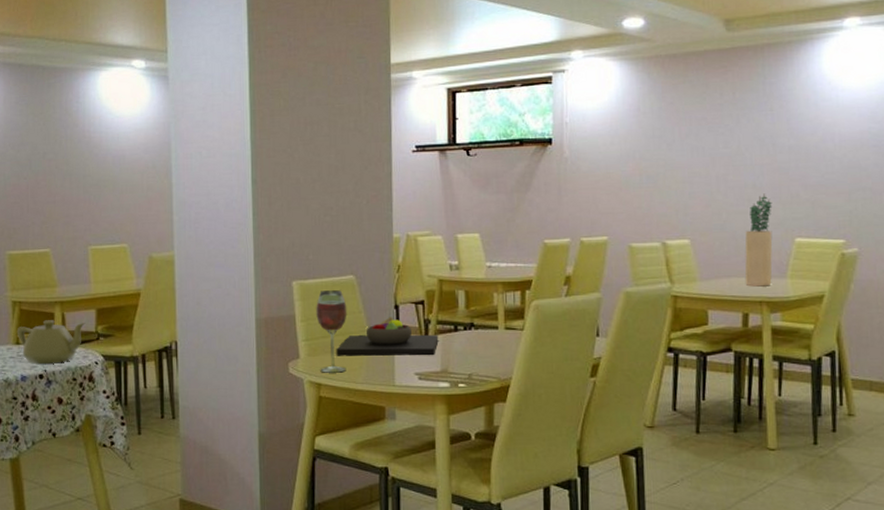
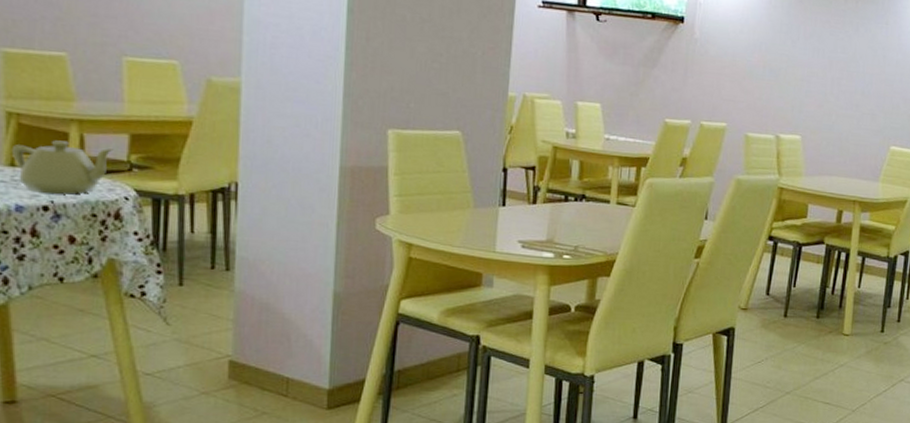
wineglass: present [316,290,347,373] -> none [412,143,450,234]
fruit bowl: present [336,317,439,356] -> none [432,180,547,223]
vase: present [744,193,773,287] -> none [843,101,876,188]

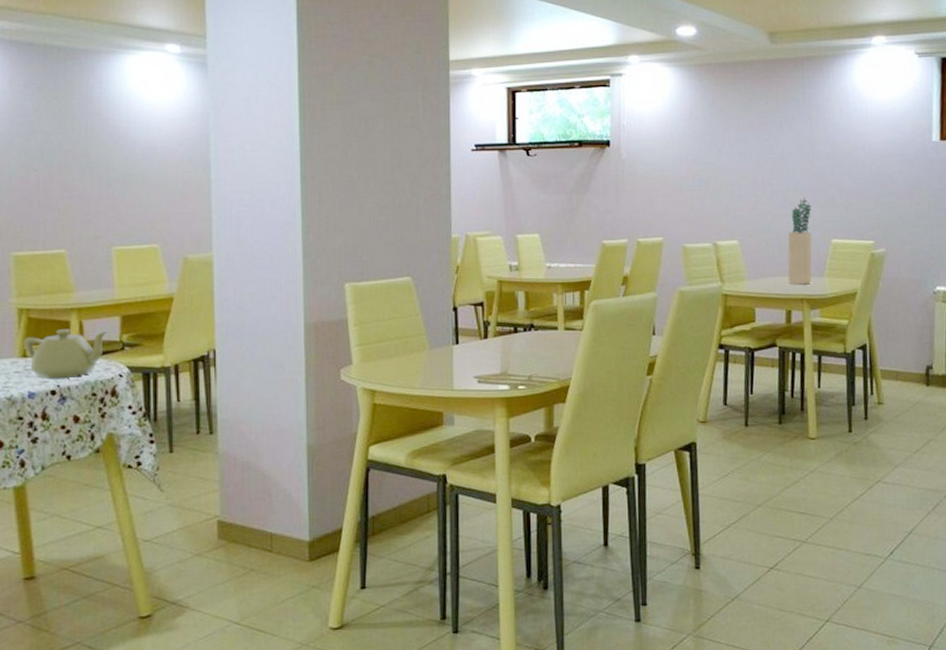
vase: none [843,101,876,188] -> present [787,197,812,285]

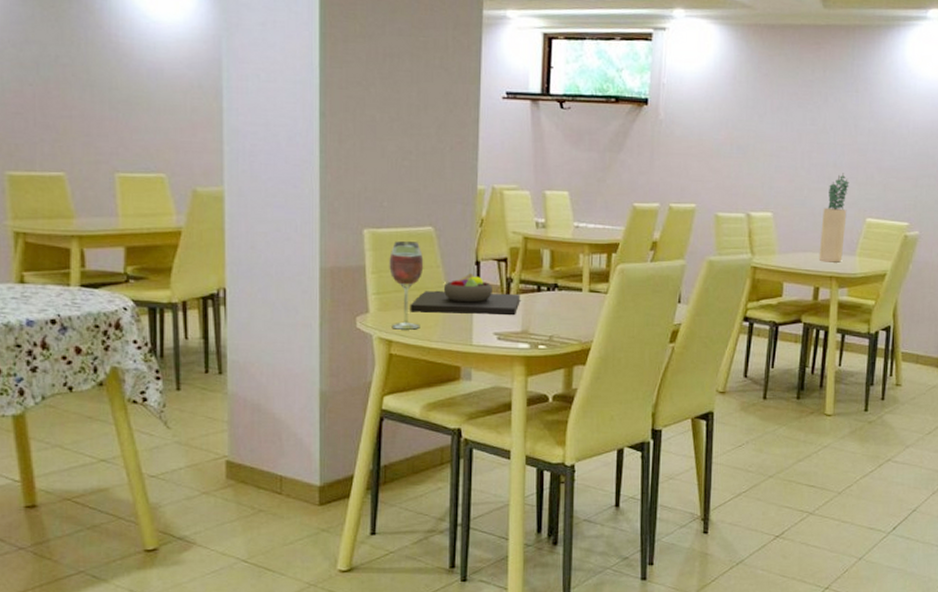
teapot: present [23,329,108,379] -> none [20,256,111,307]
wineglass: none [370,292,404,379] -> present [389,241,424,330]
fruit bowl: none [391,319,498,361] -> present [410,273,521,315]

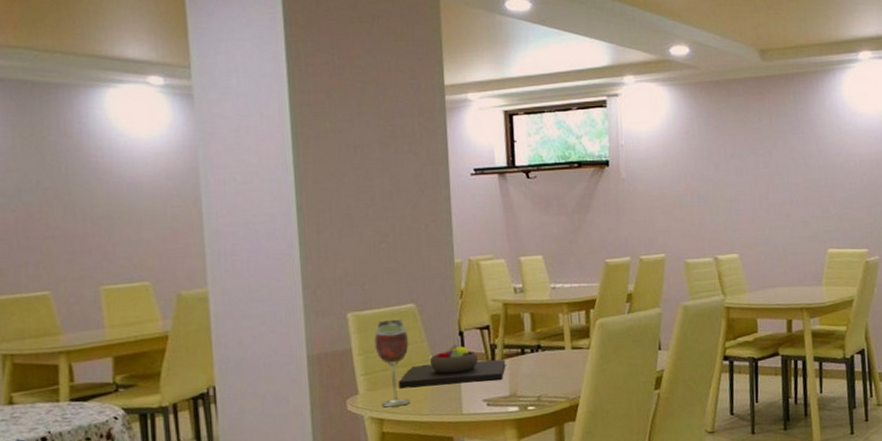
vase: present [818,173,849,263] -> none [786,209,810,295]

